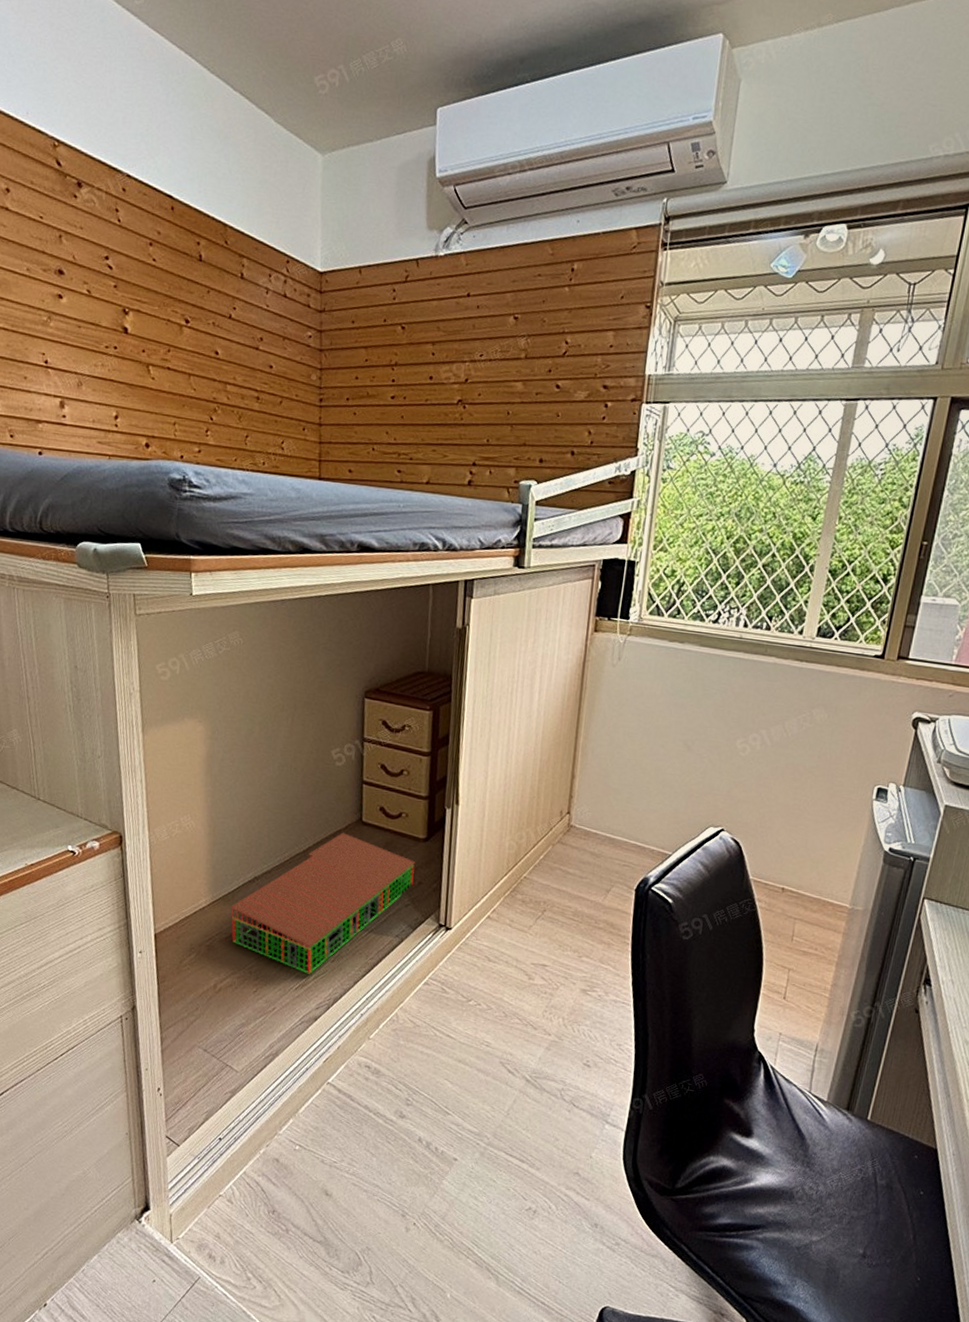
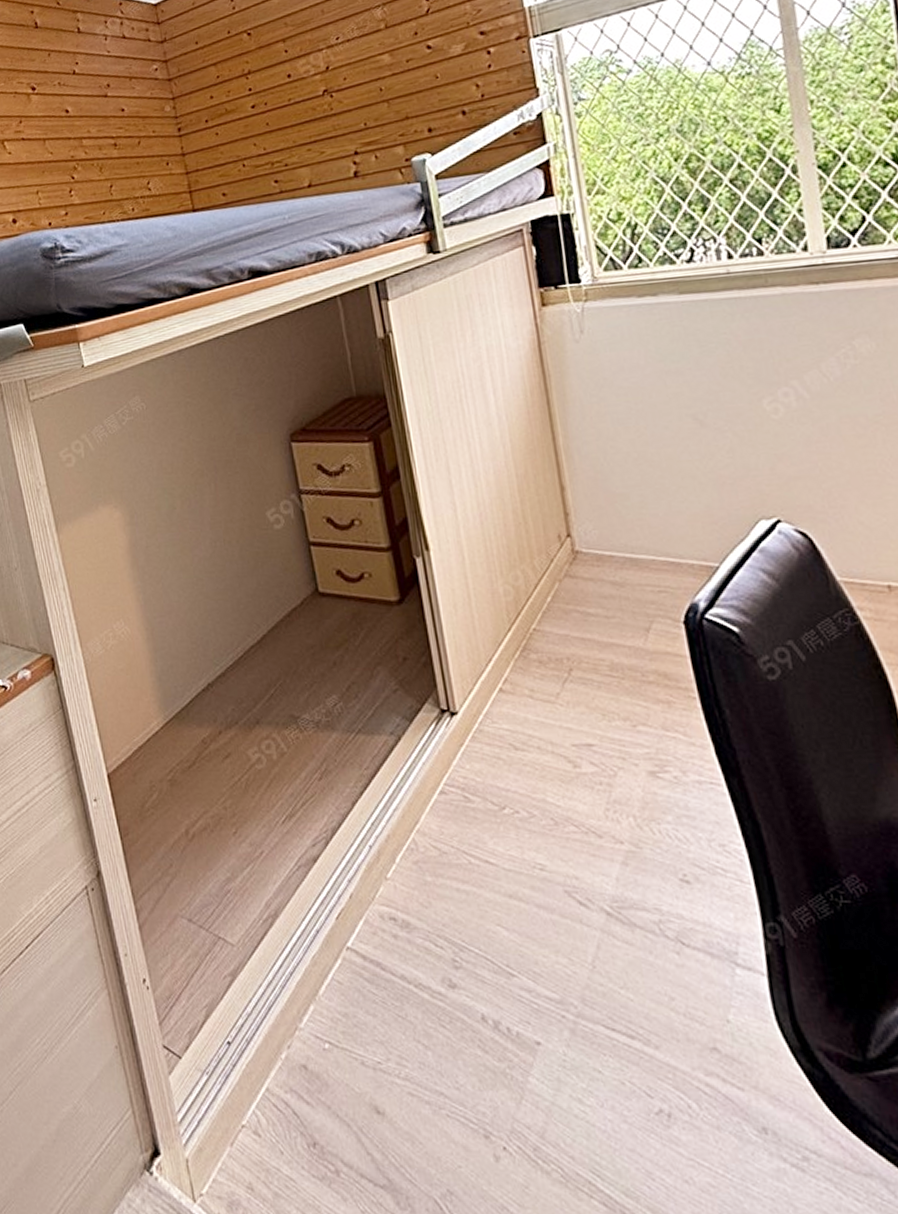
storage bin: present [230,832,415,974] -> none [186,610,398,800]

